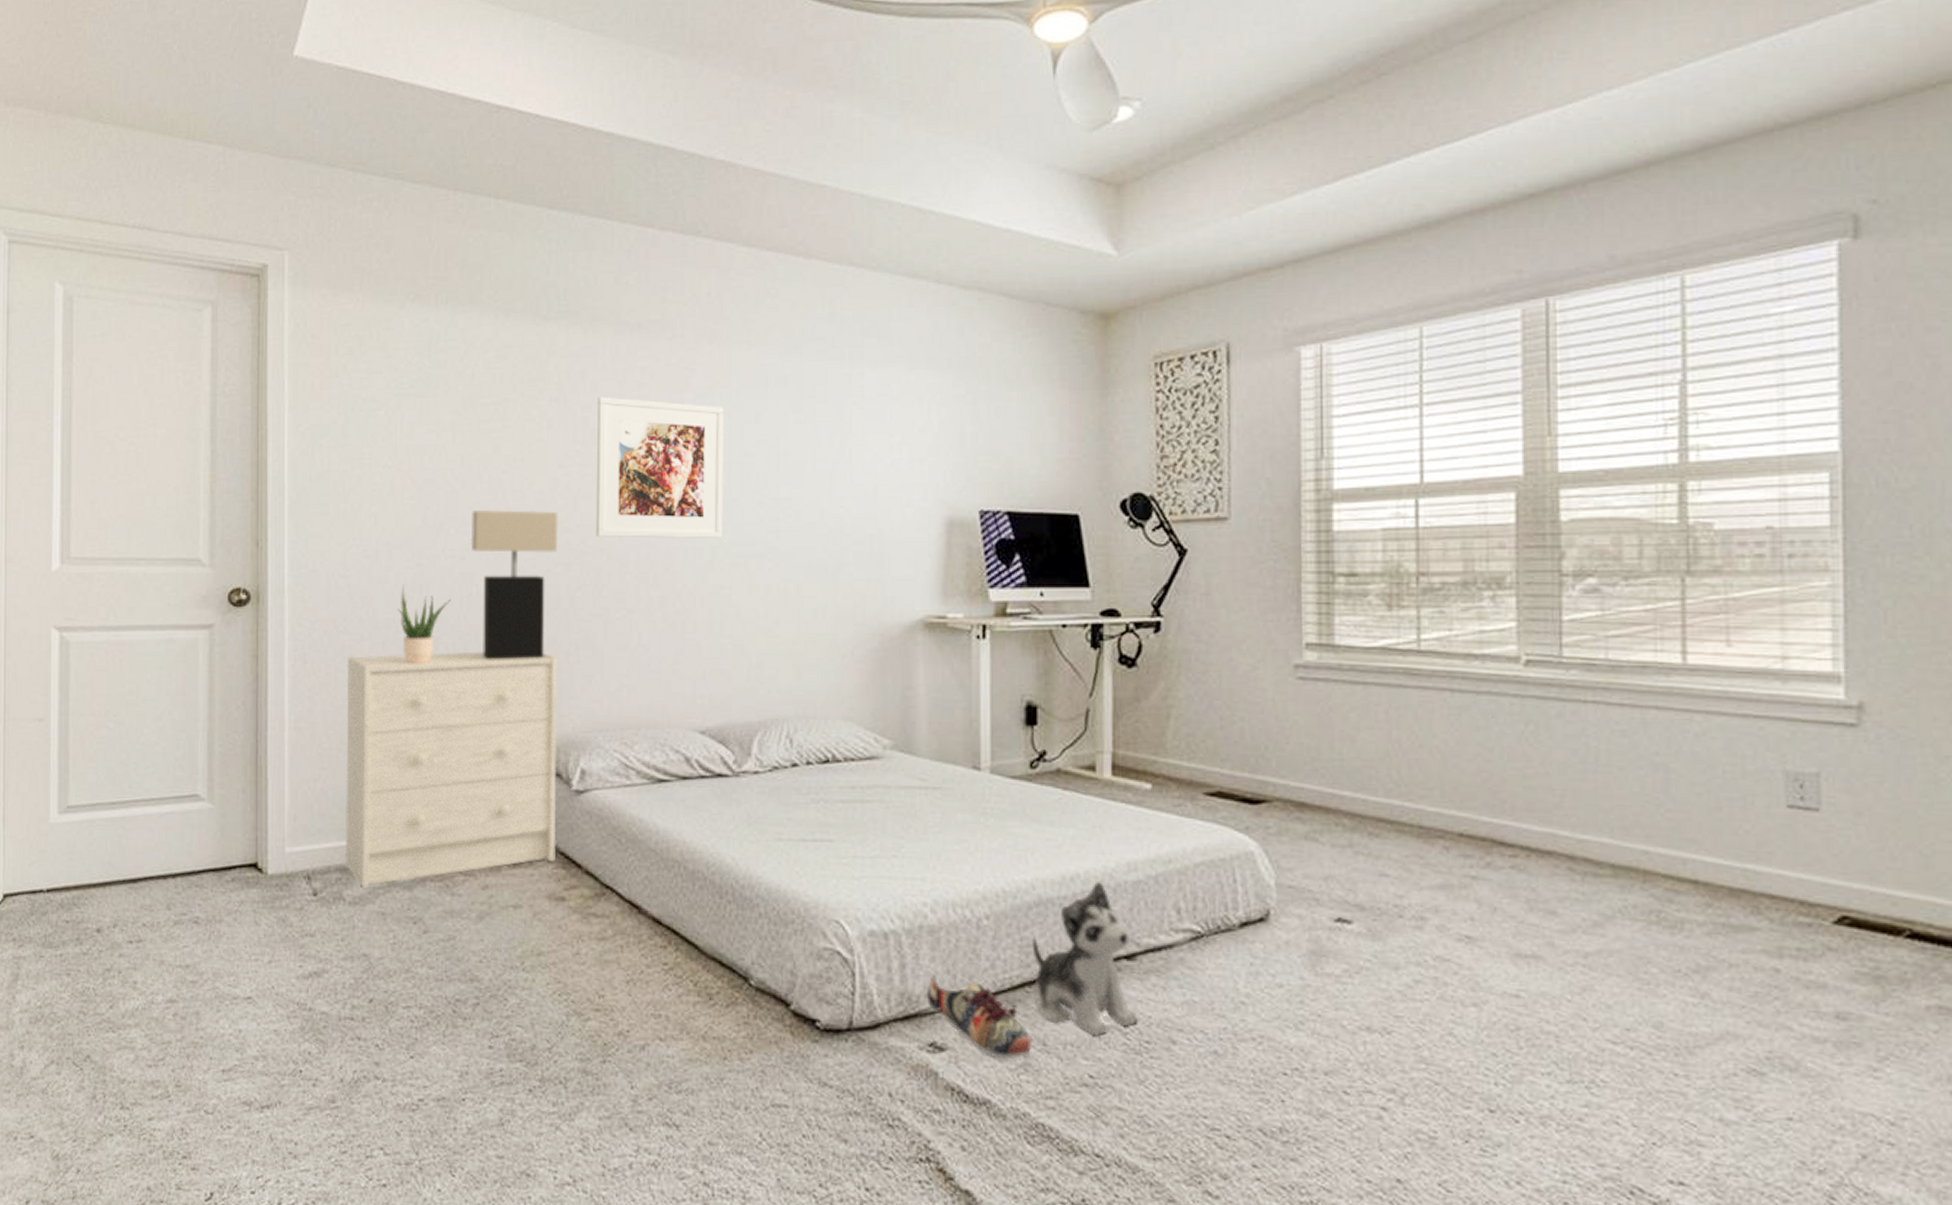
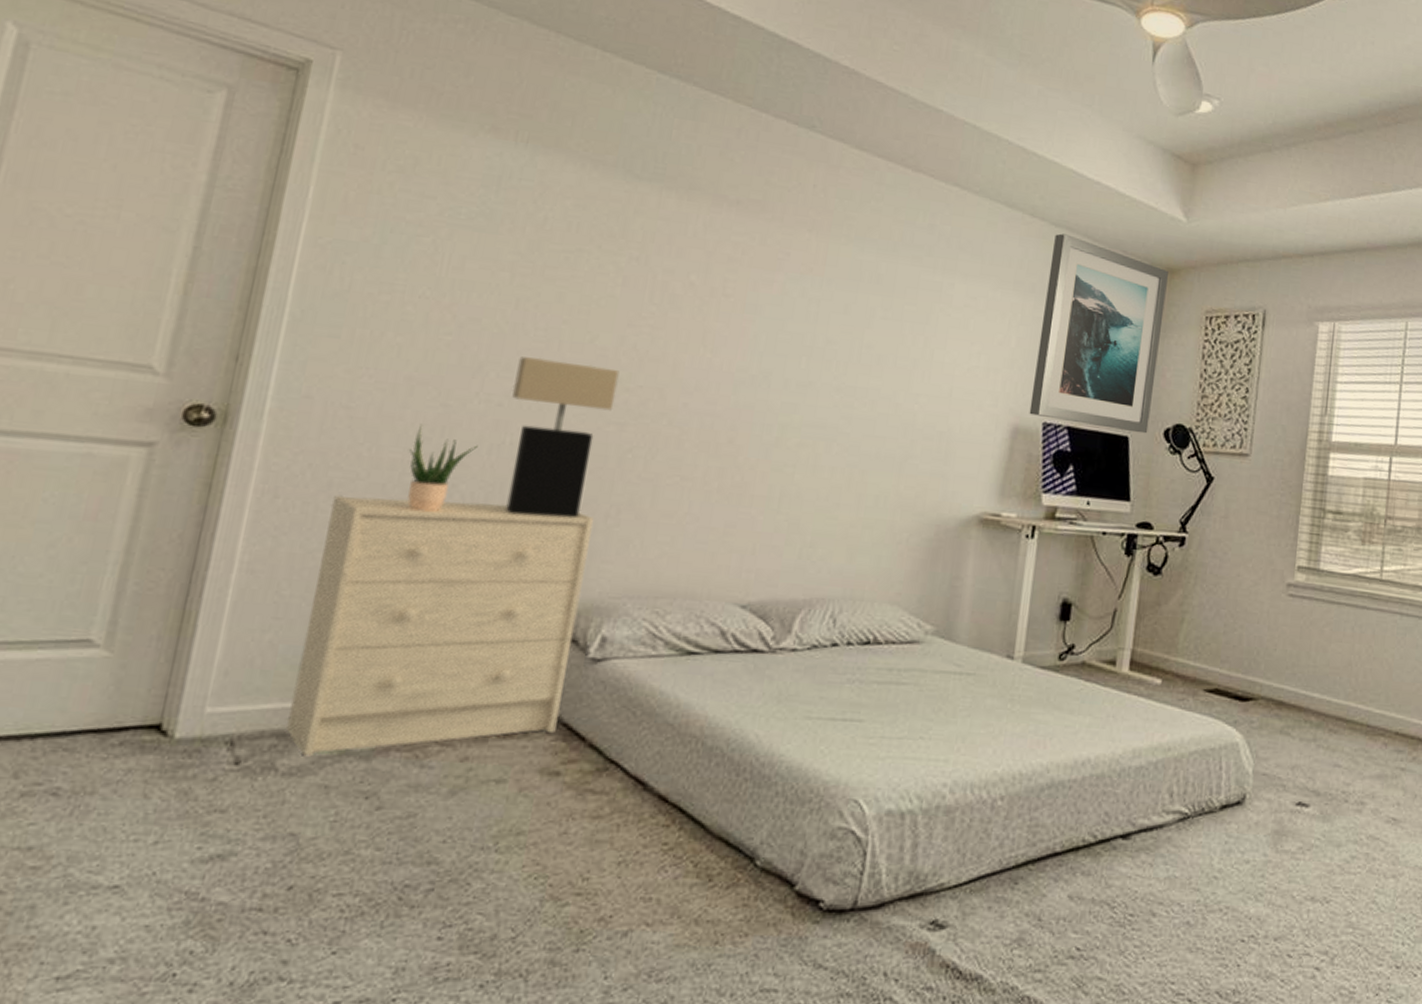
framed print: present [596,396,724,539] -> none [658,262,814,419]
shoe: present [926,975,1031,1060] -> none [934,854,1028,936]
wall art: none [962,296,1104,509] -> present [1029,233,1170,434]
plush toy: present [1032,880,1139,1037] -> none [1036,765,1128,911]

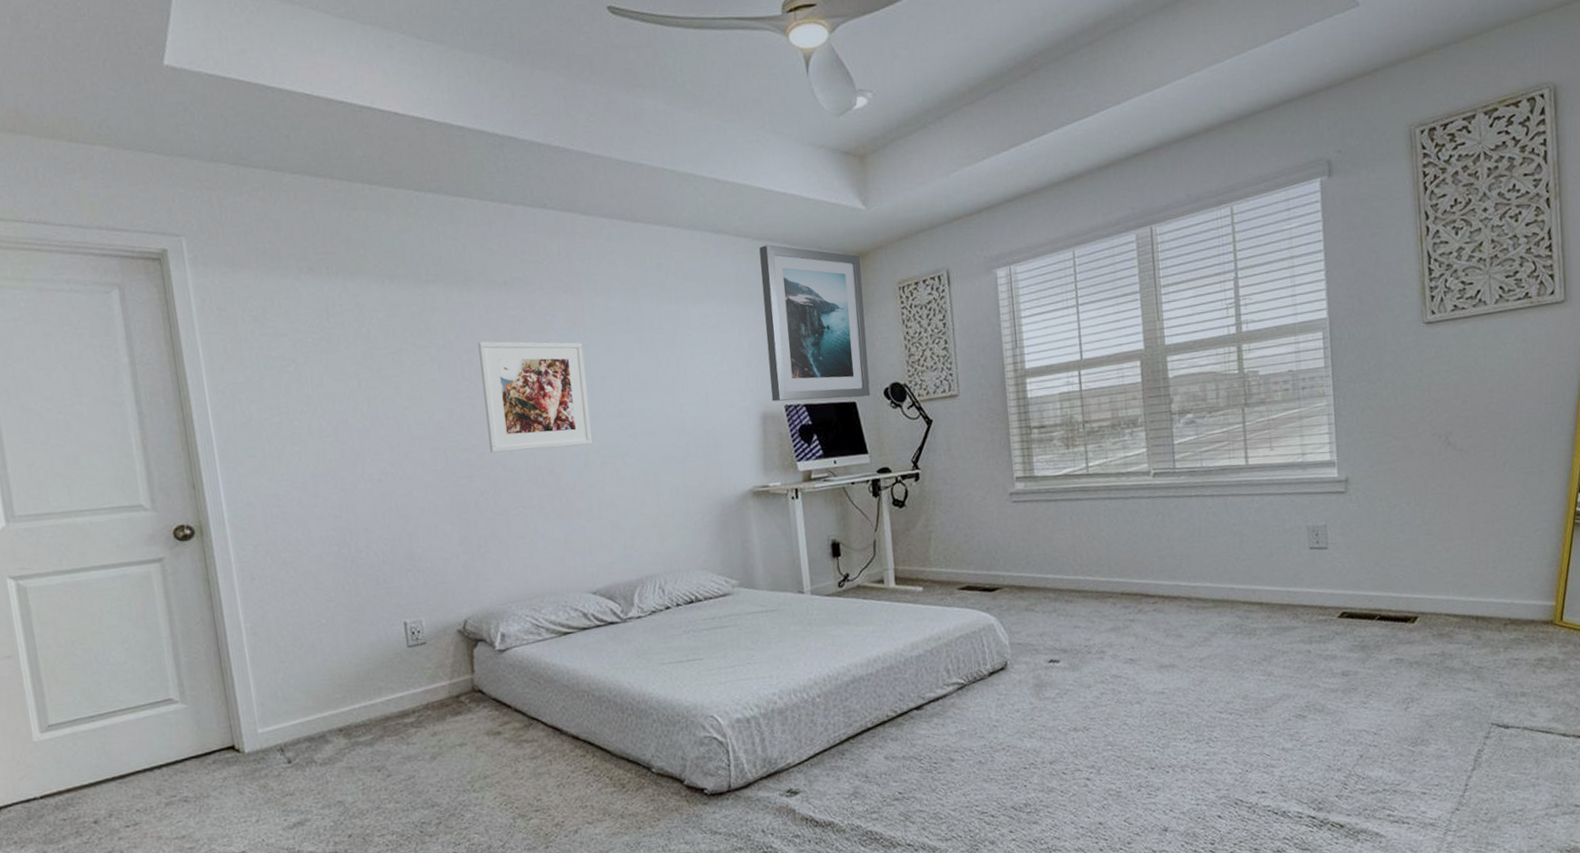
dresser: present [285,495,595,757] -> none [290,548,489,750]
potted plant: present [406,425,478,512] -> none [328,507,375,570]
table lamp: present [505,357,620,519] -> none [383,436,460,559]
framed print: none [658,262,814,419] -> present [478,341,593,453]

